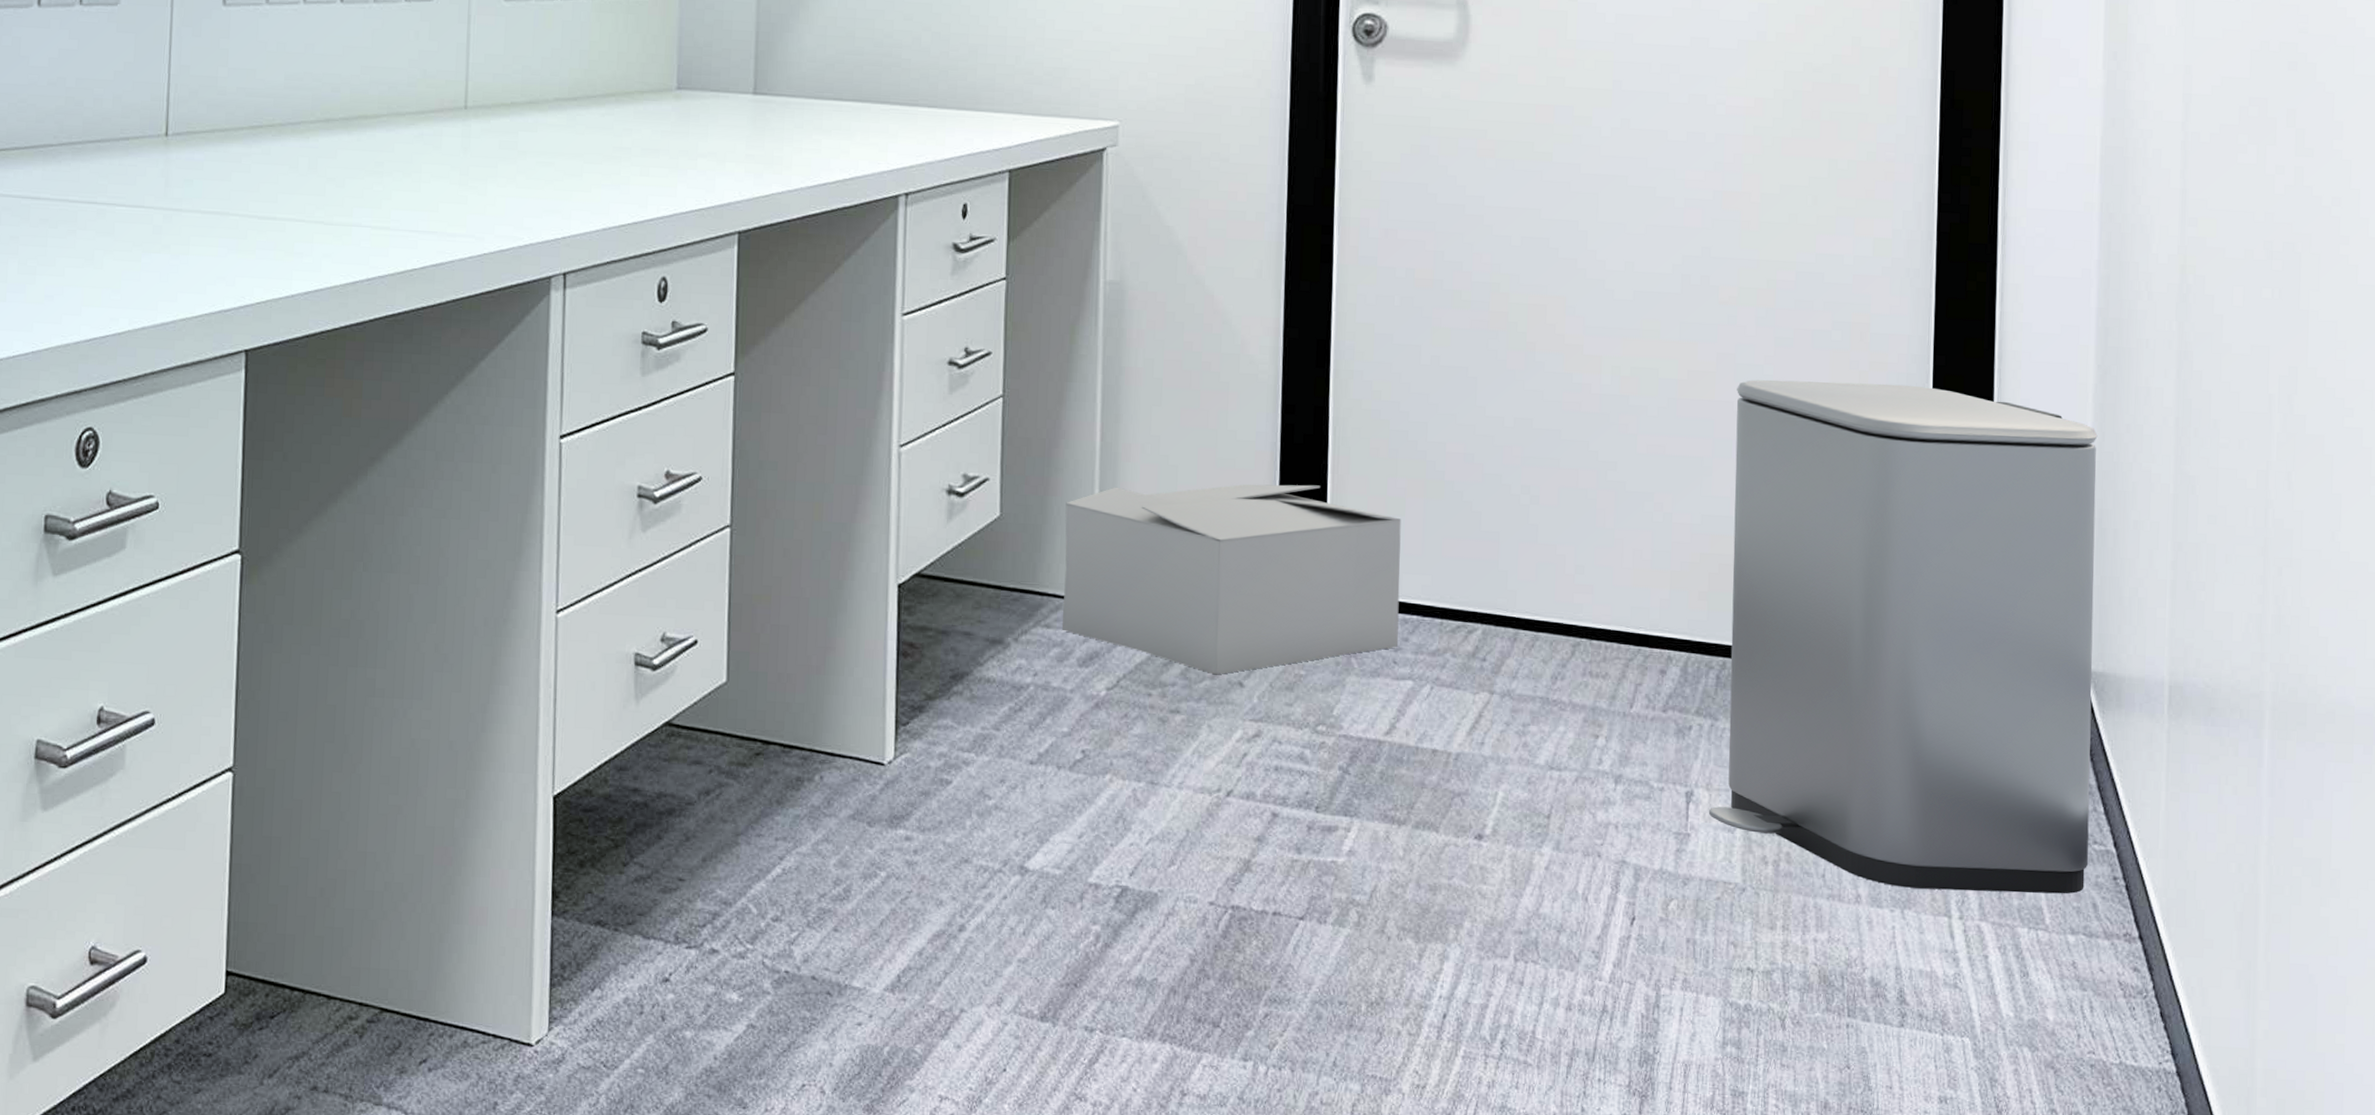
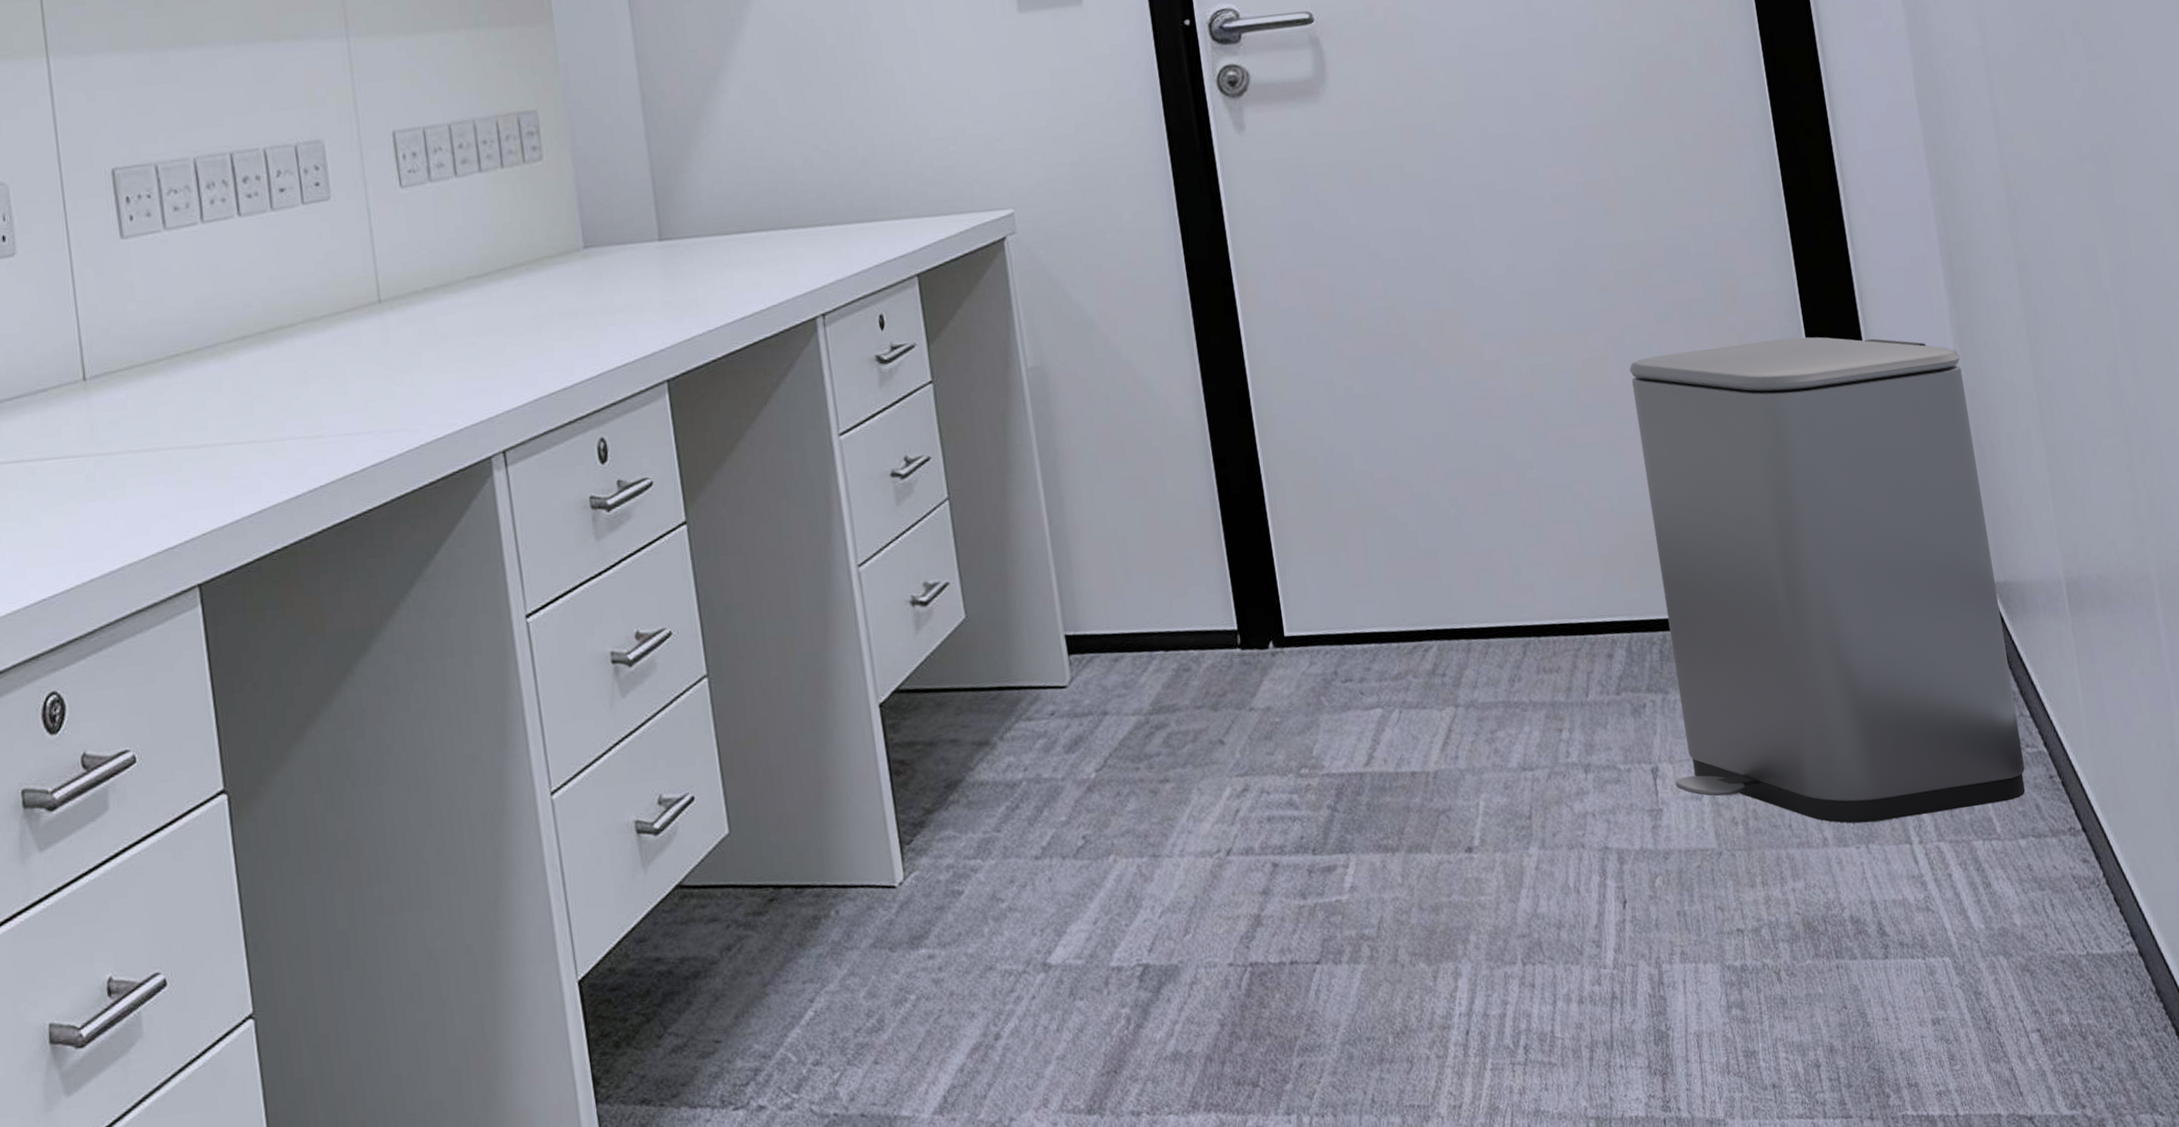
cardboard box: present [1061,484,1401,675] -> none [1026,532,1362,738]

